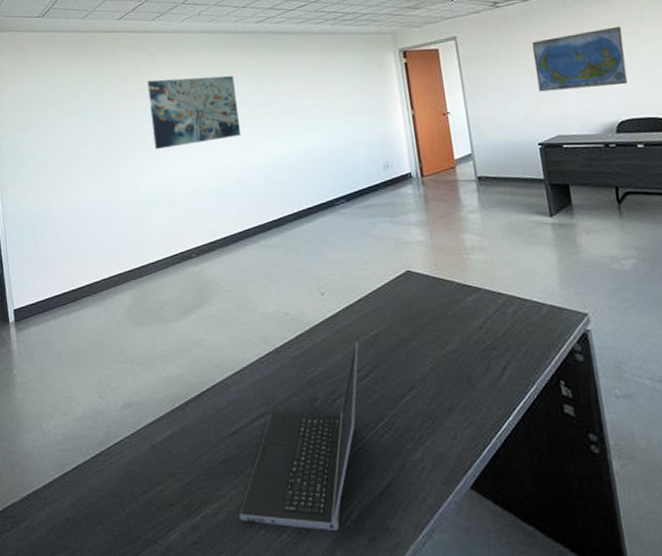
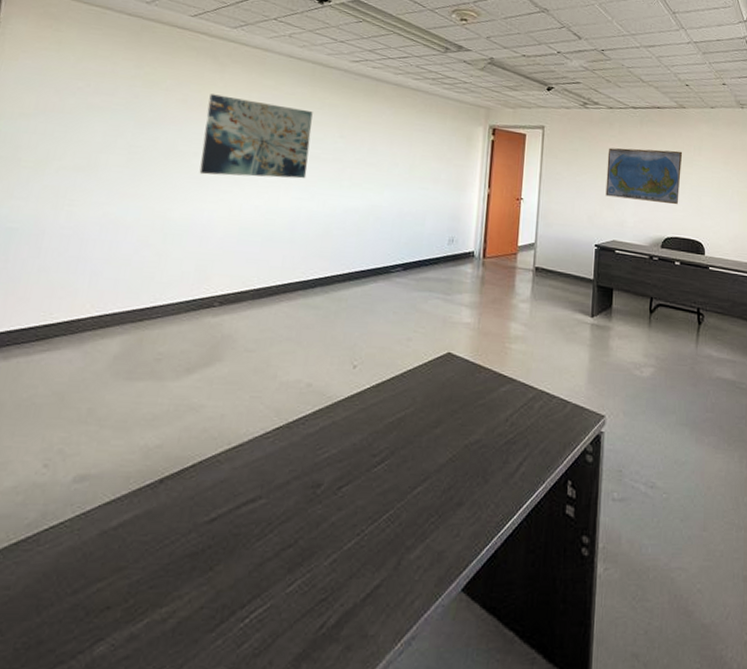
laptop computer: present [239,341,359,530] -> none [194,423,381,639]

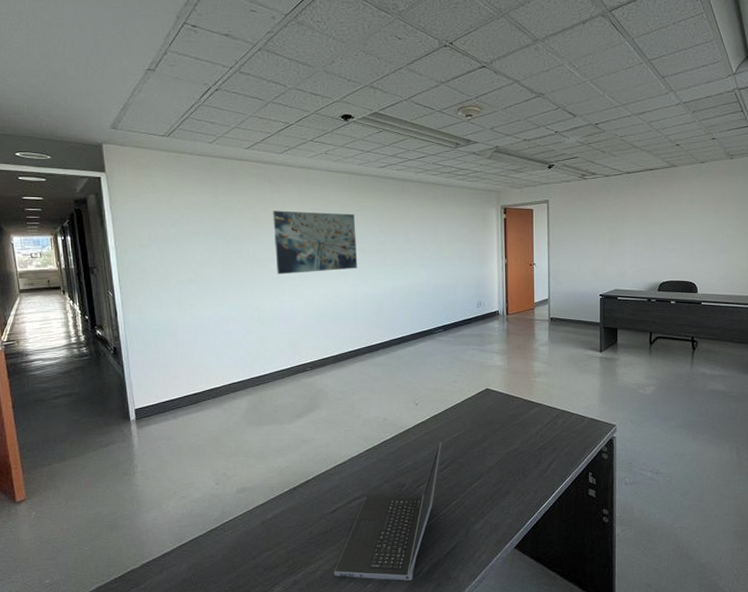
laptop computer: none [194,423,381,639] -> present [334,442,442,581]
world map: present [605,147,683,204] -> none [606,206,675,253]

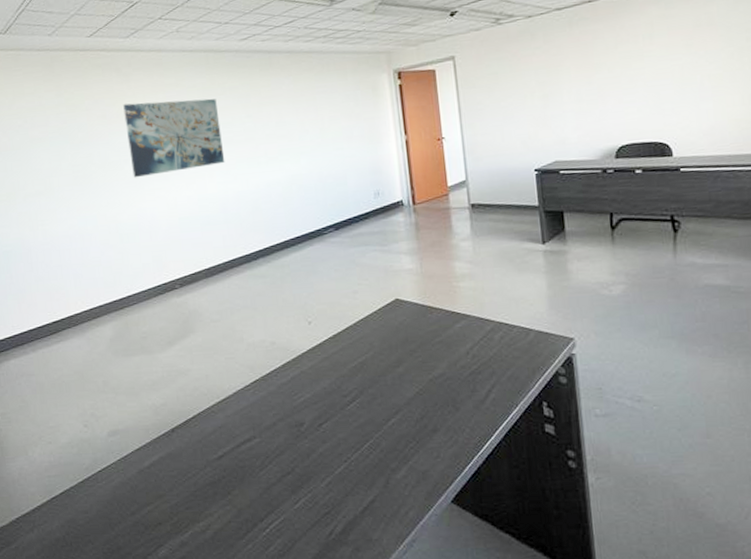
laptop computer: present [334,442,442,581] -> none [226,368,346,543]

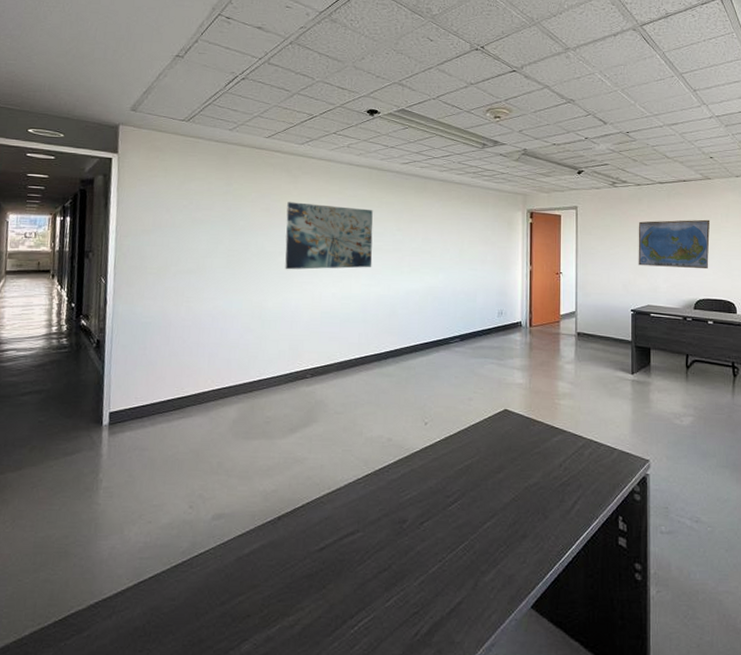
world map: none [534,45,631,116] -> present [638,219,711,268]

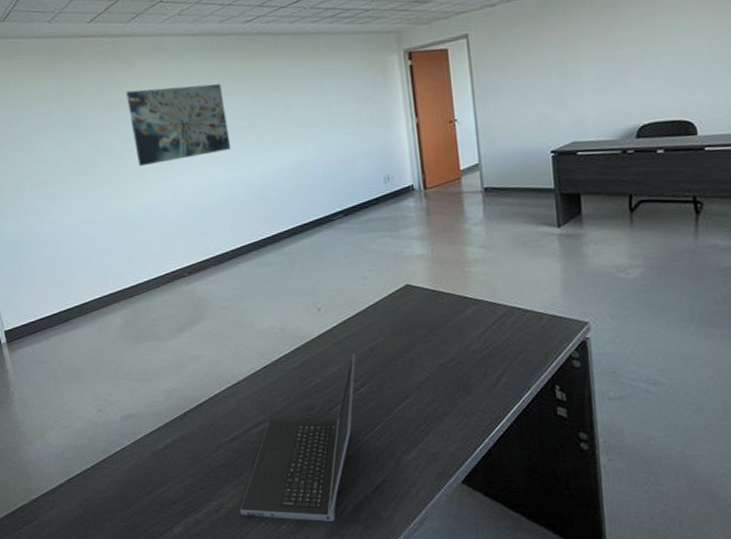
laptop computer: none [315,469,452,644] -> present [239,353,356,521]
world map: present [638,219,711,268] -> none [552,18,655,95]

